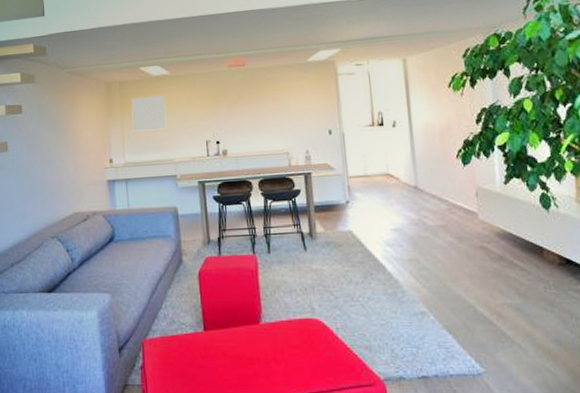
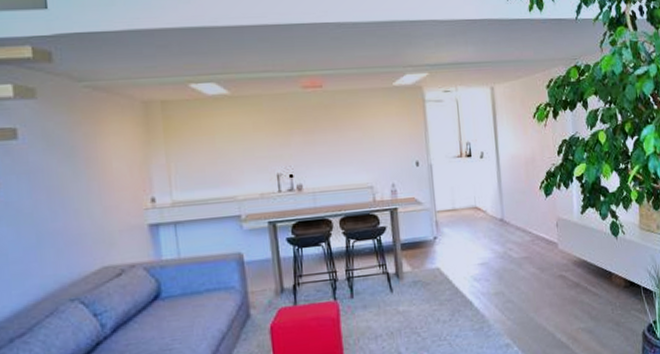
wall art: present [131,96,167,132] -> none [179,120,227,164]

